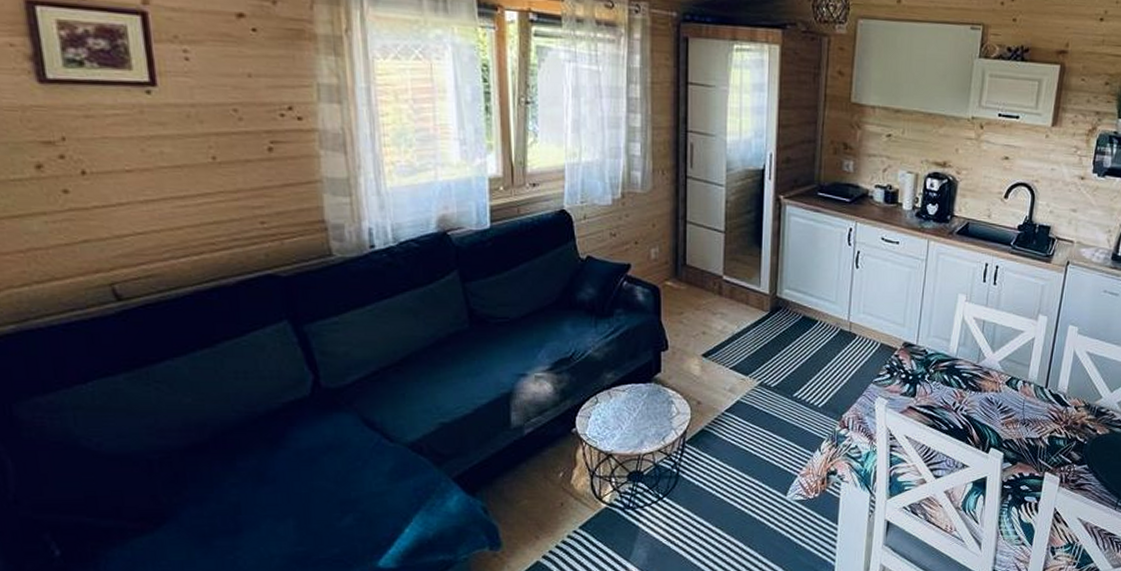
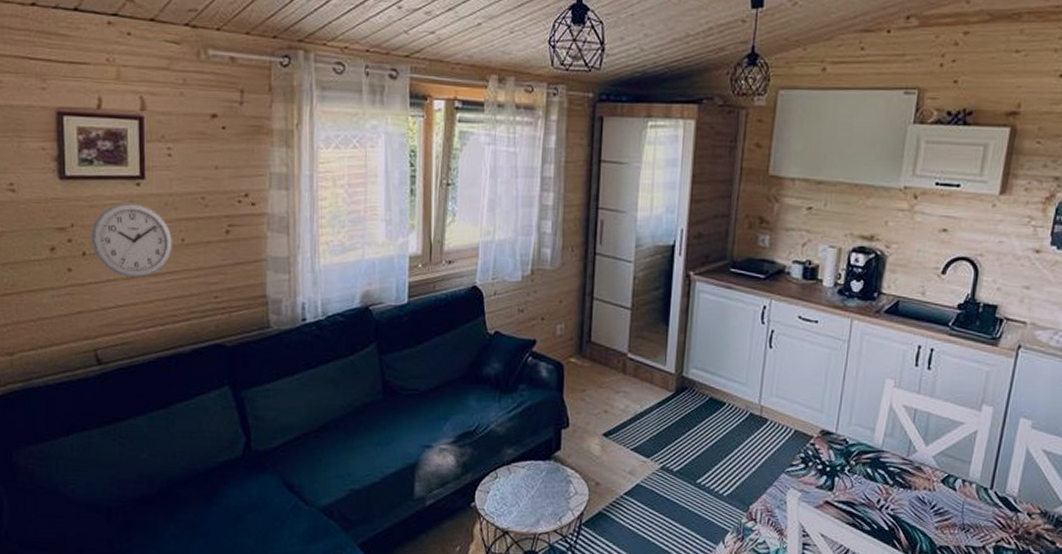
wall clock: none [90,113,201,202] -> present [91,202,172,278]

